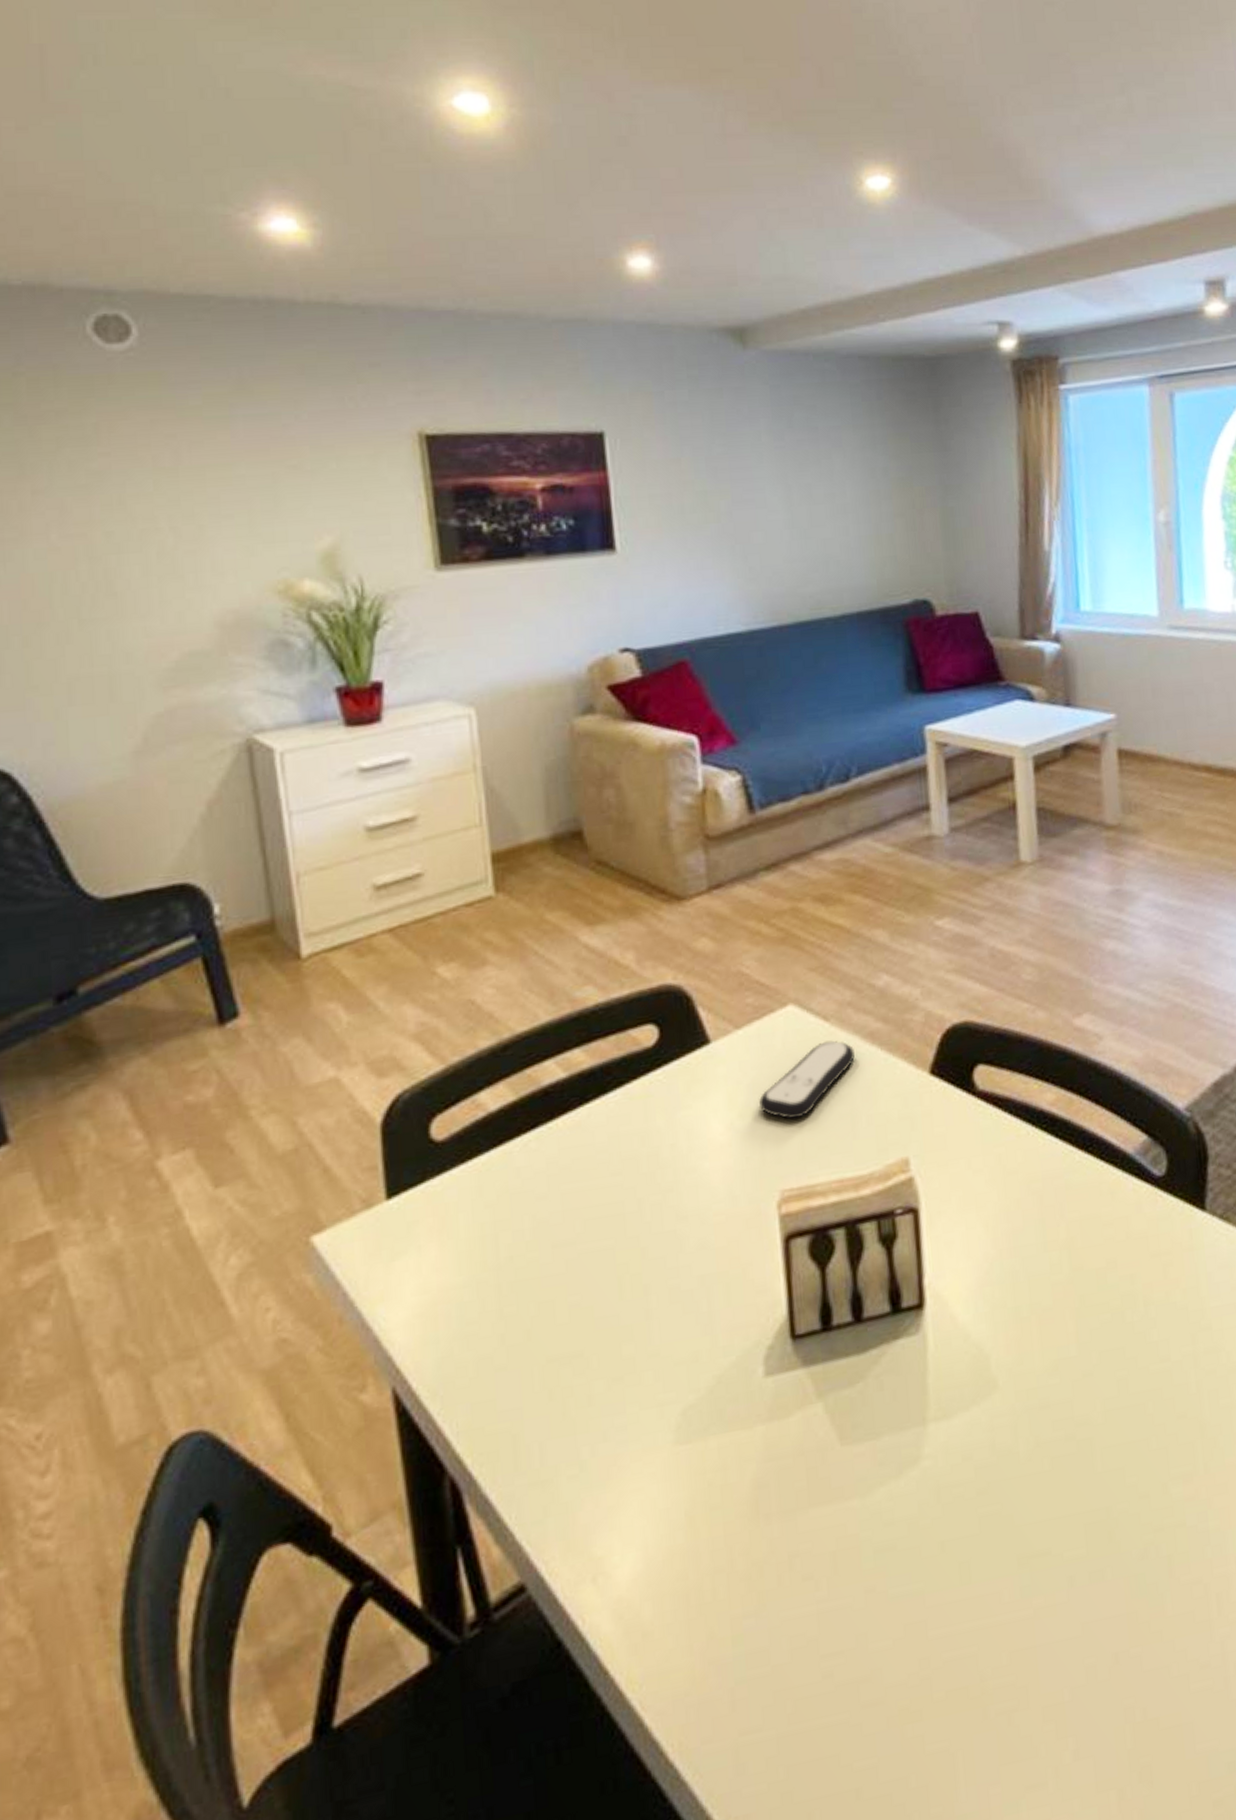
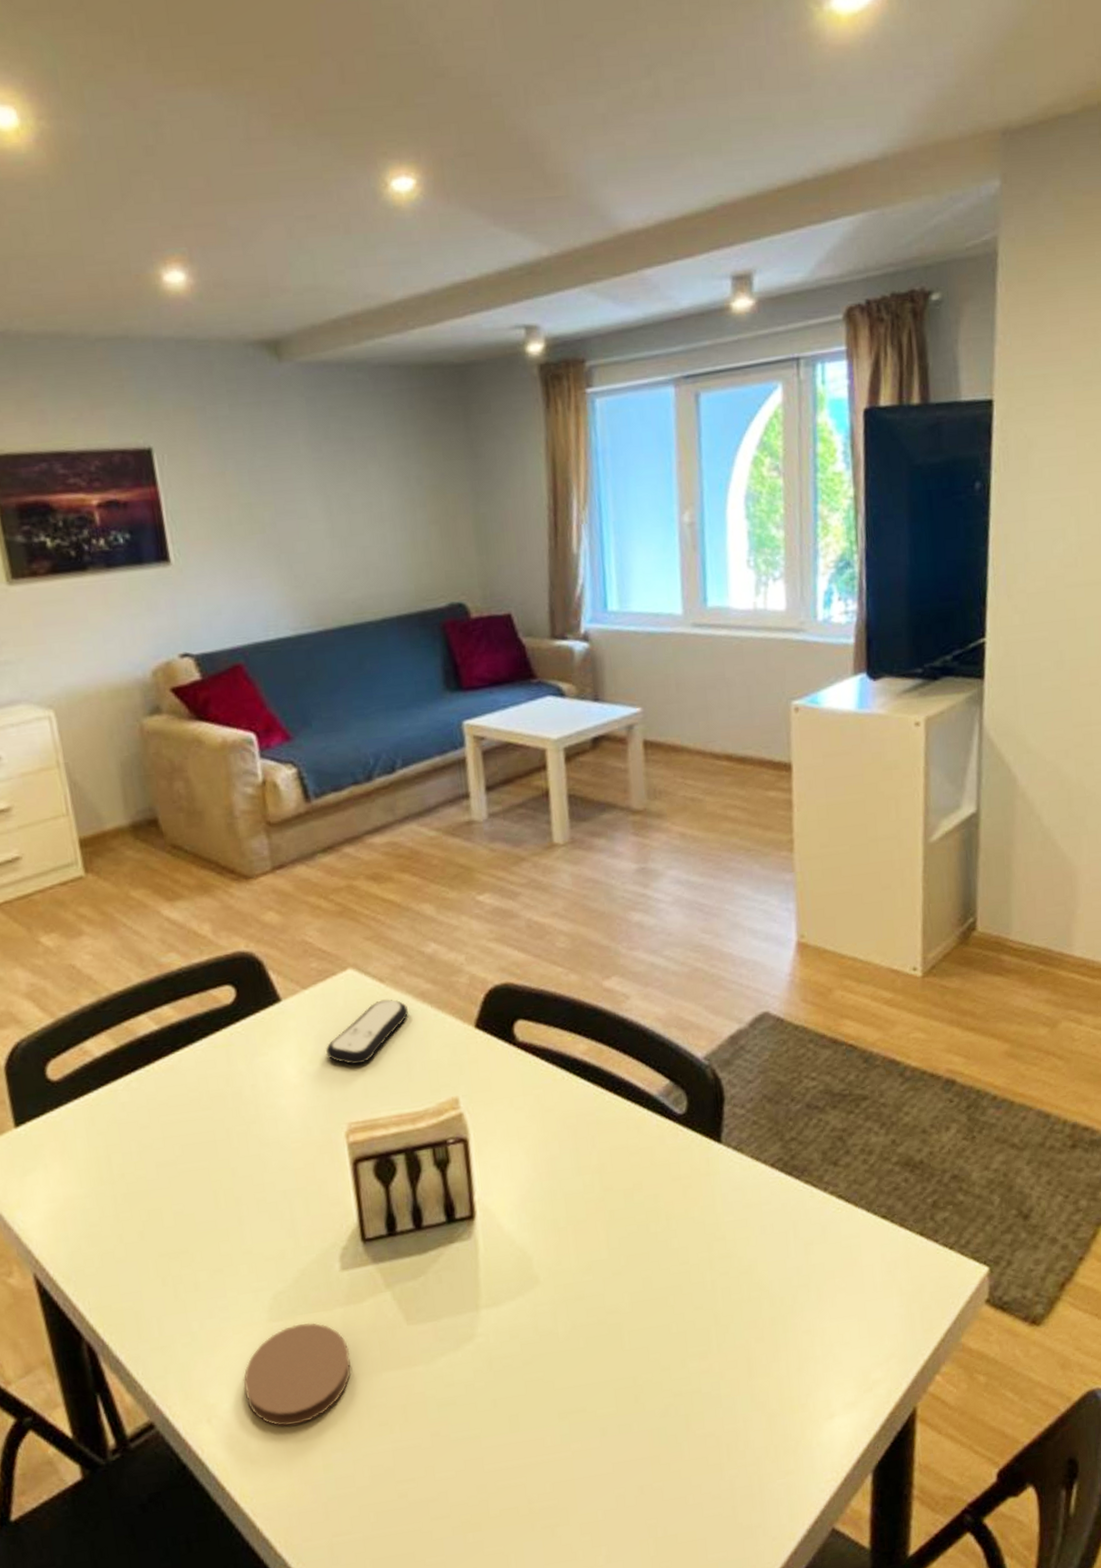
coaster: none [639,1444,773,1586] -> present [243,1322,352,1427]

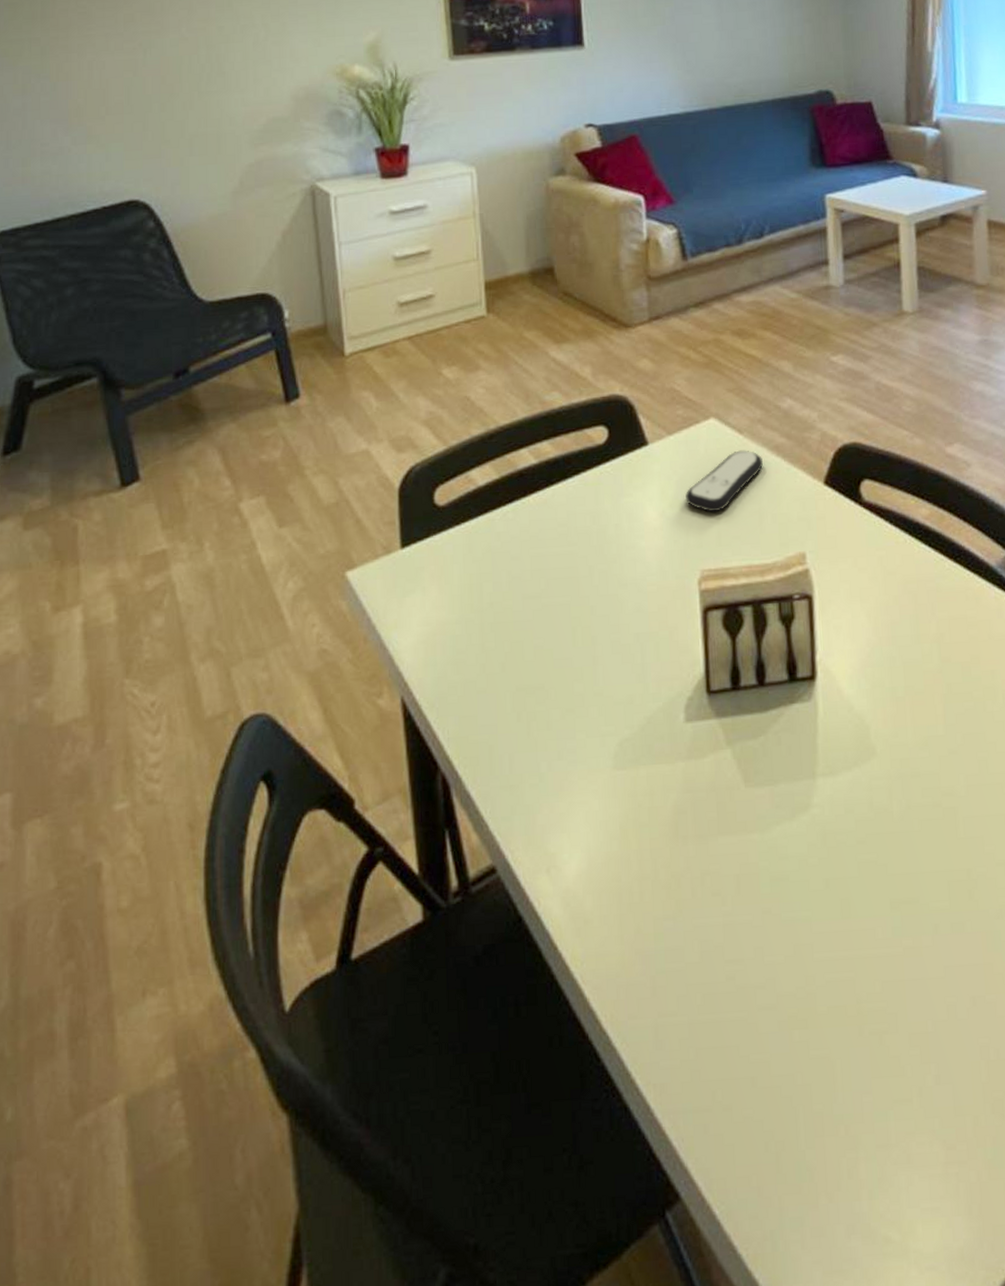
coaster: present [243,1322,352,1427] -> none [584,774,689,886]

